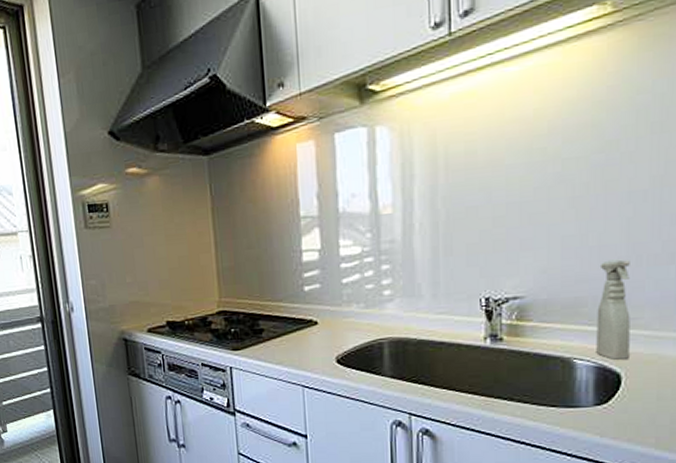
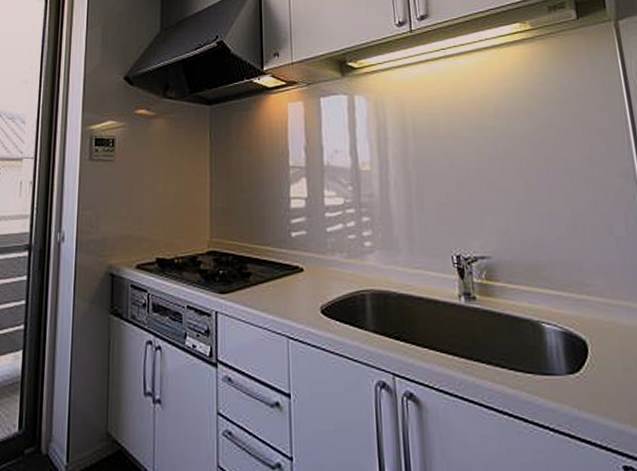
spray bottle: present [596,259,630,360] -> none [551,228,591,326]

